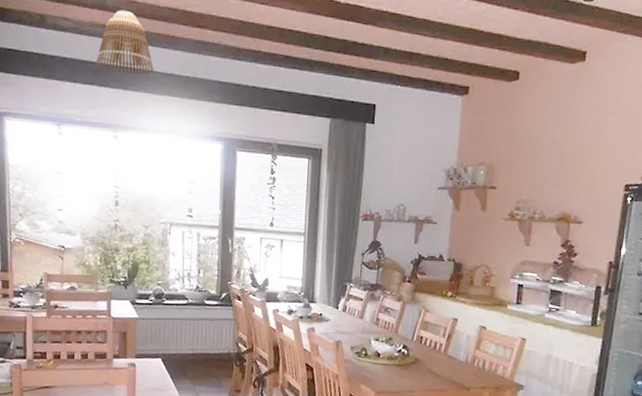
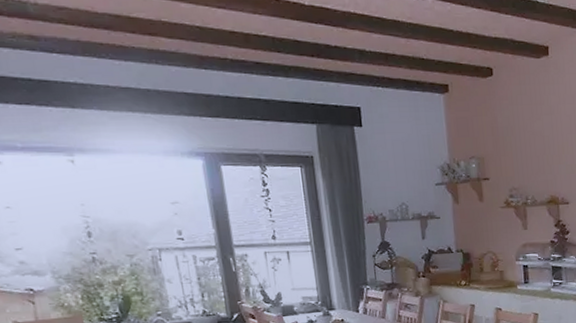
lamp shade: present [95,10,155,75] -> none [28,18,106,91]

